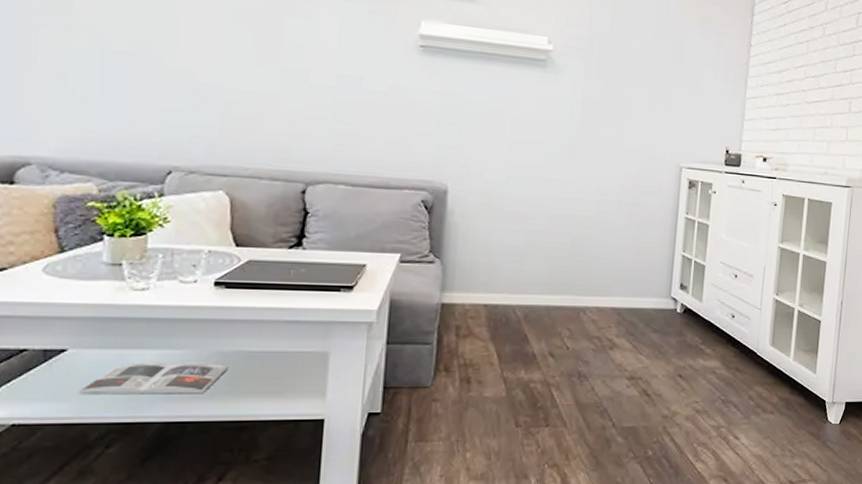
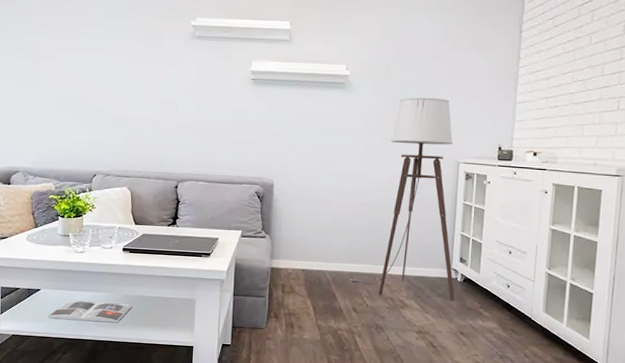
floor lamp: none [546,84,676,337] -> present [350,97,455,301]

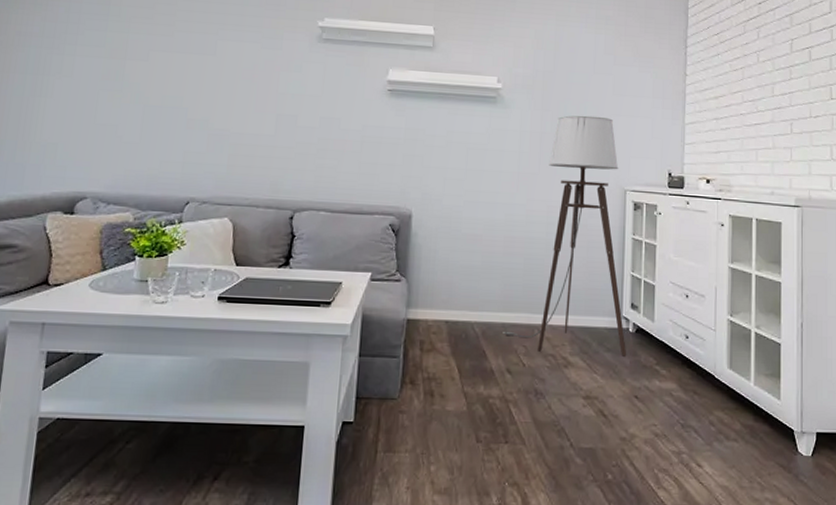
magazine: present [47,299,132,323] -> none [108,366,226,398]

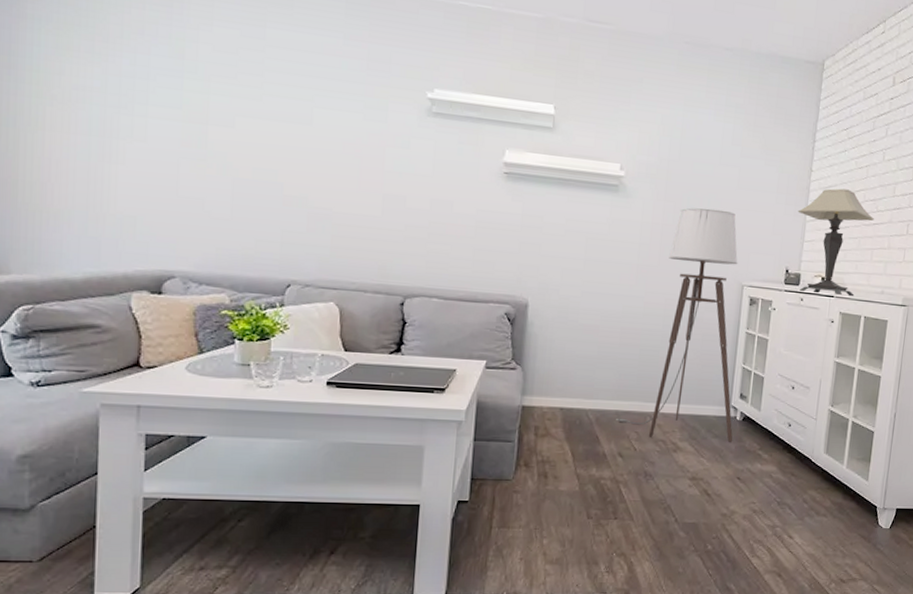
table lamp: none [675,91,756,199] -> present [797,188,875,297]

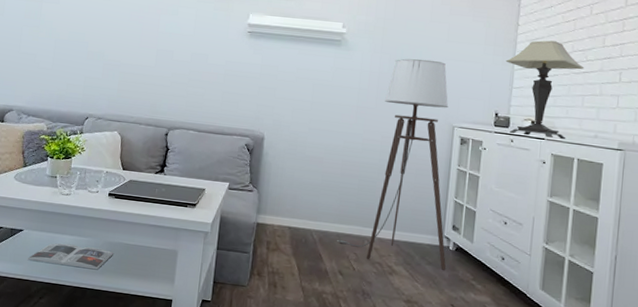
magazine: none [215,449,338,479] -> present [27,243,114,270]

